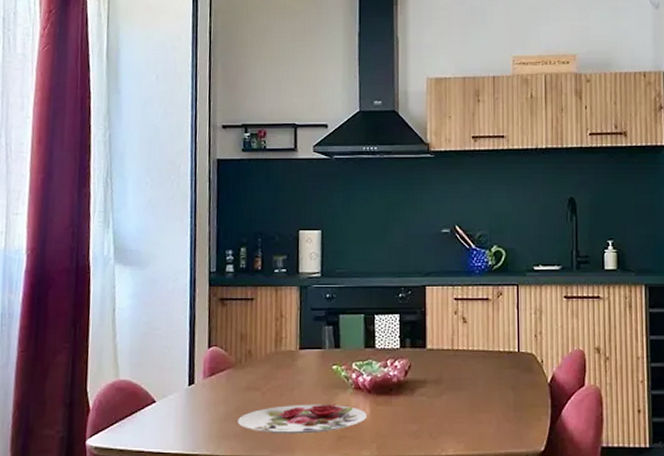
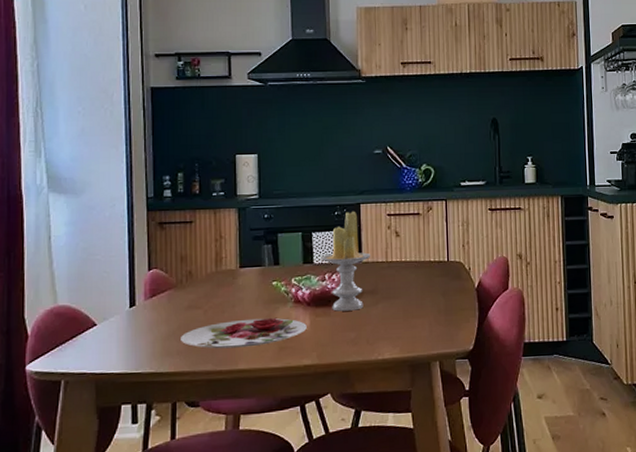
candle: none [384,293,436,401] -> present [321,211,371,311]

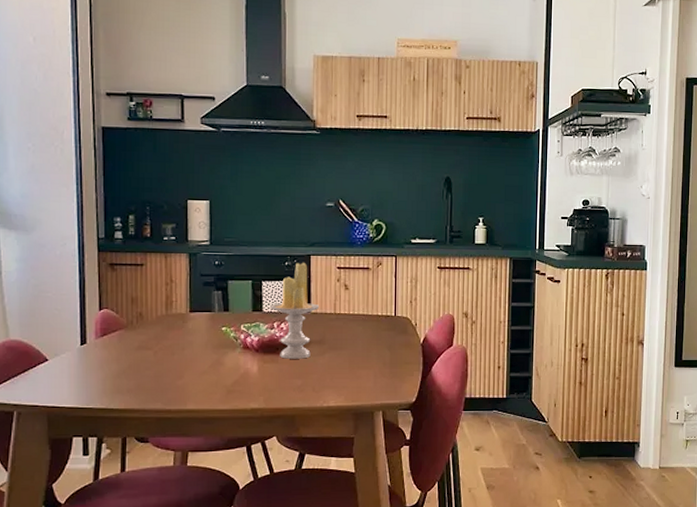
plate: present [181,317,307,349] -> none [131,362,255,389]

